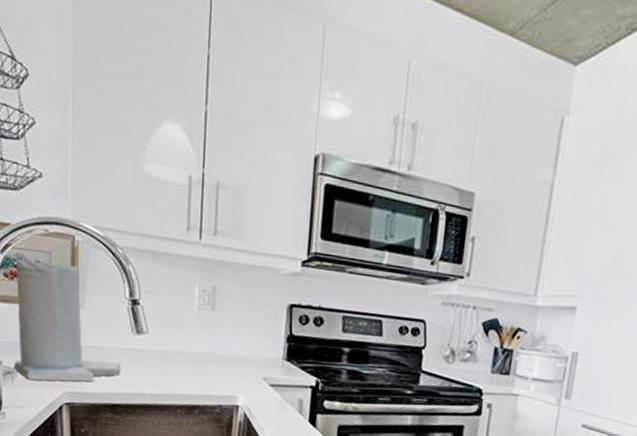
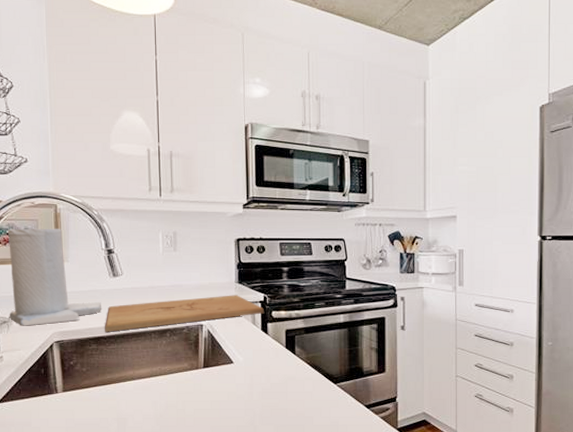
cutting board: none [122,368,314,403] -> present [104,295,264,332]

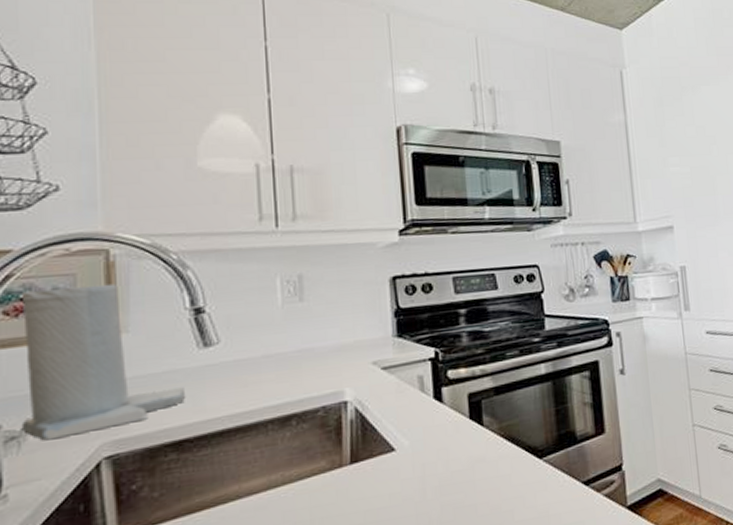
cutting board: present [104,295,264,332] -> none [189,353,436,432]

